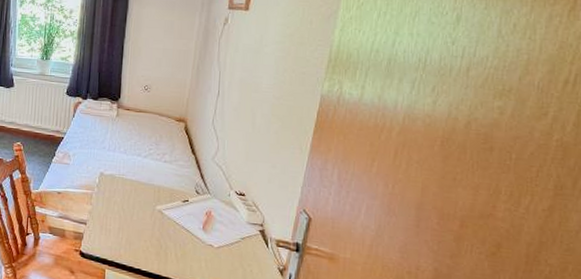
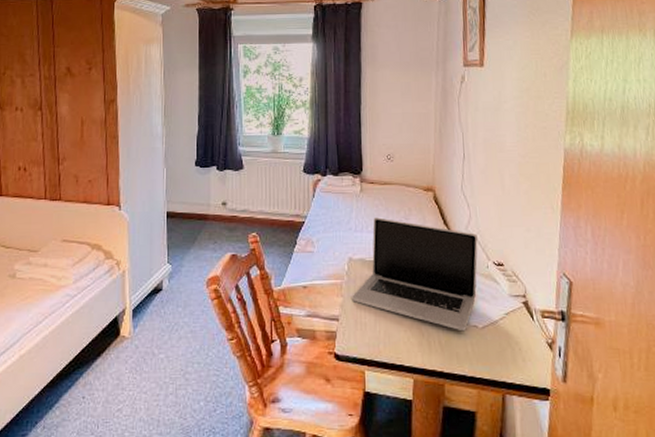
laptop: none [100,140,223,249] -> present [352,217,478,332]

